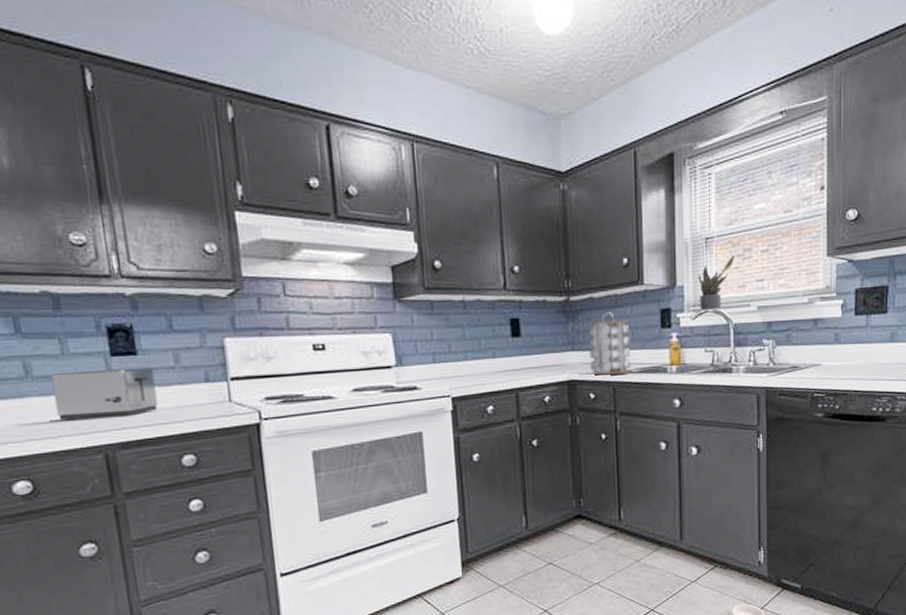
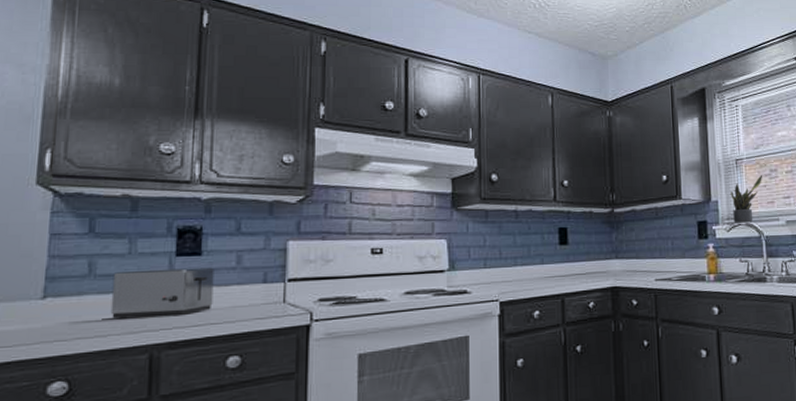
spice rack: present [587,312,631,376] -> none [630,223,672,284]

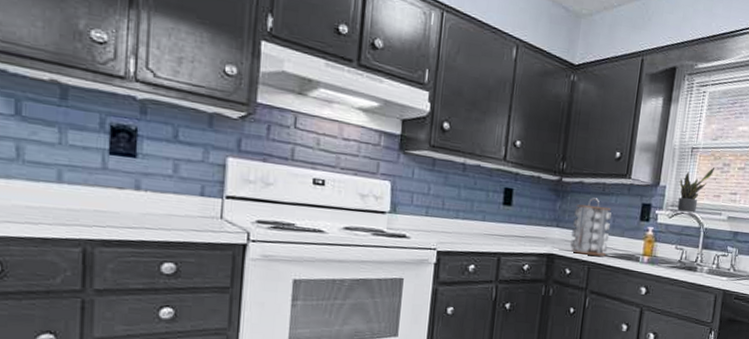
toaster: present [110,267,214,319] -> none [41,161,150,216]
spice rack: none [630,223,672,284] -> present [570,197,612,257]

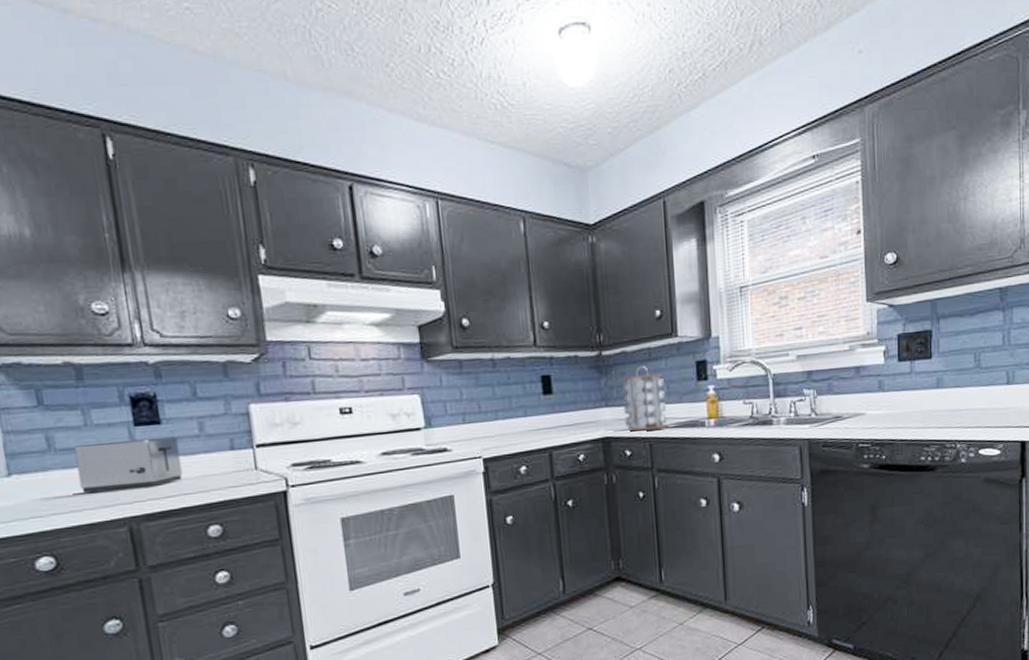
toaster: none [41,161,150,216] -> present [73,436,183,494]
potted plant: present [677,166,716,213] -> none [734,302,771,361]

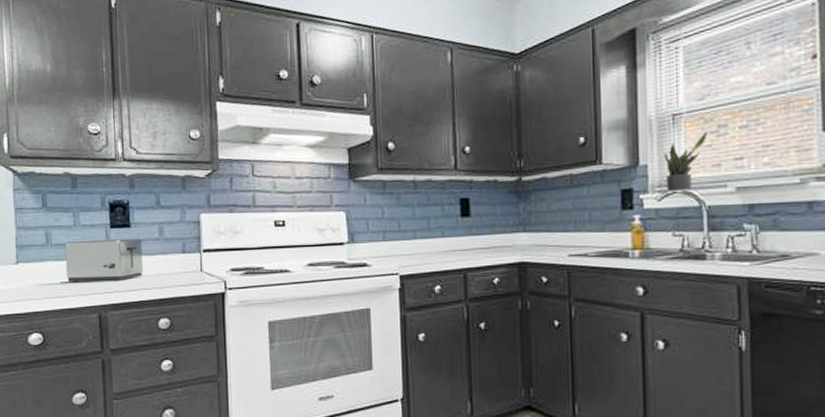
spice rack: present [621,366,668,432] -> none [540,192,588,259]
potted plant: none [734,302,771,361] -> present [664,131,708,191]

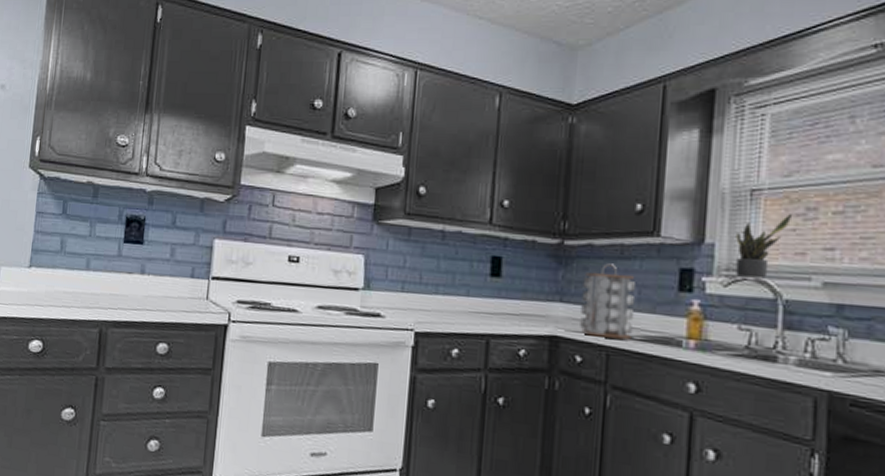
toaster: present [64,238,143,283] -> none [74,251,153,299]
spice rack: none [540,192,588,259] -> present [579,263,637,340]

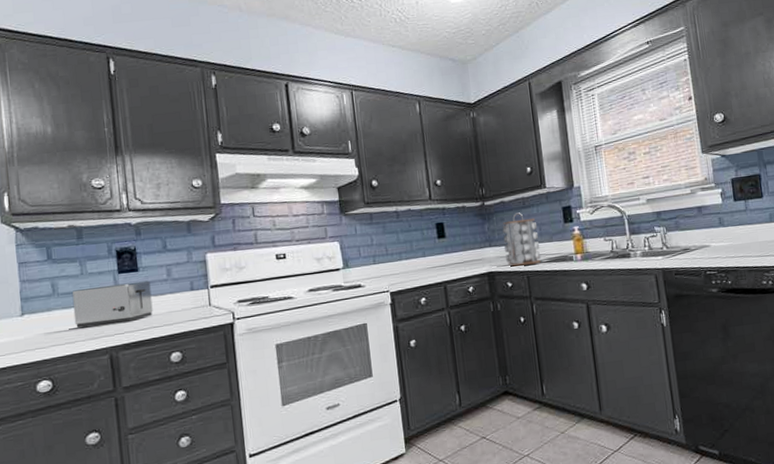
toaster: none [74,251,153,299] -> present [71,280,153,328]
potted plant: present [736,213,793,279] -> none [592,157,622,206]

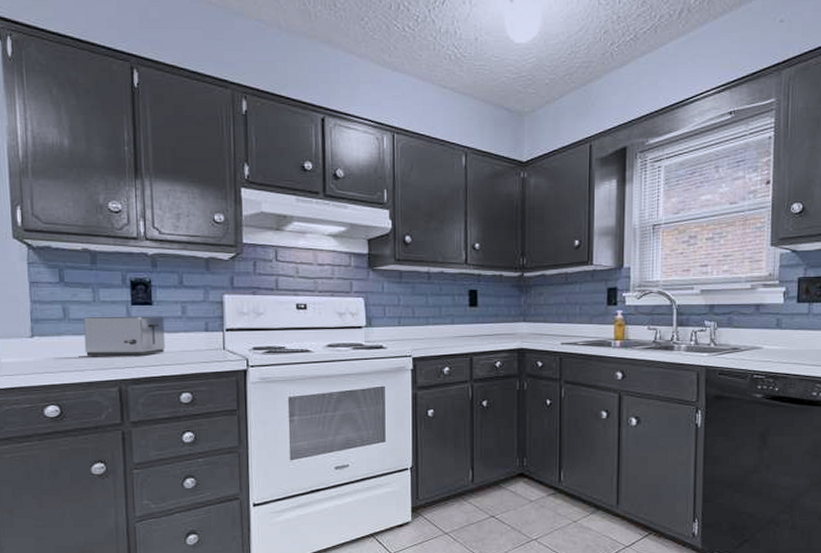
spice rack: present [501,212,542,267] -> none [538,288,578,347]

